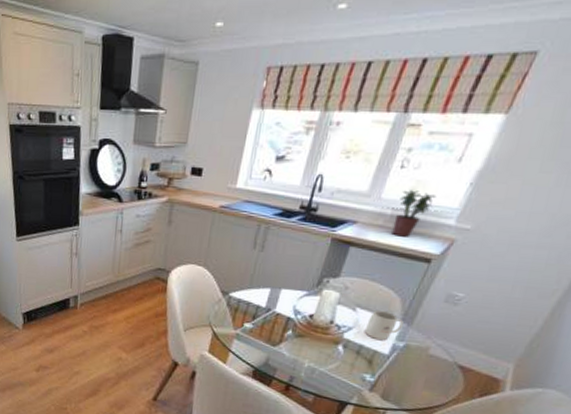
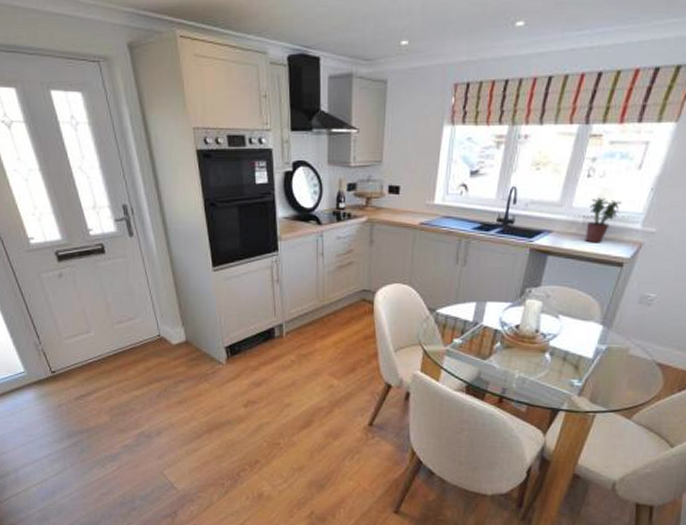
mug: present [364,309,404,341] -> none [568,315,604,346]

